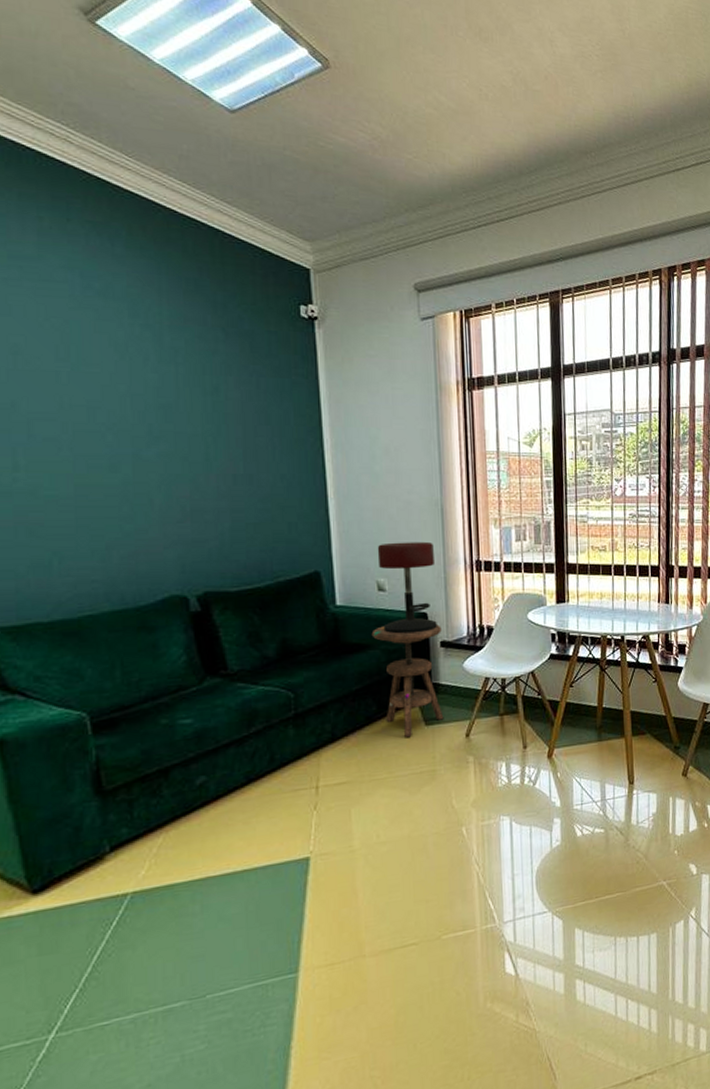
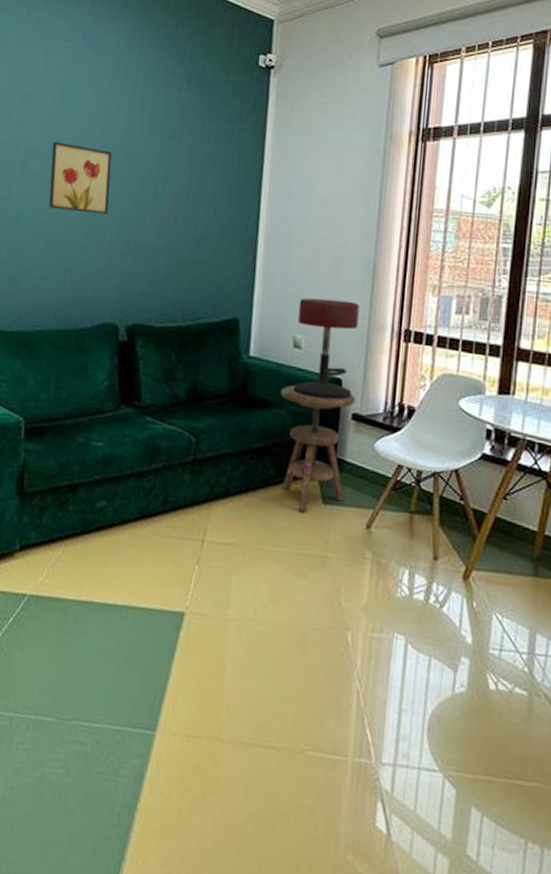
wall art: none [64,401,152,480] -> present [48,141,112,215]

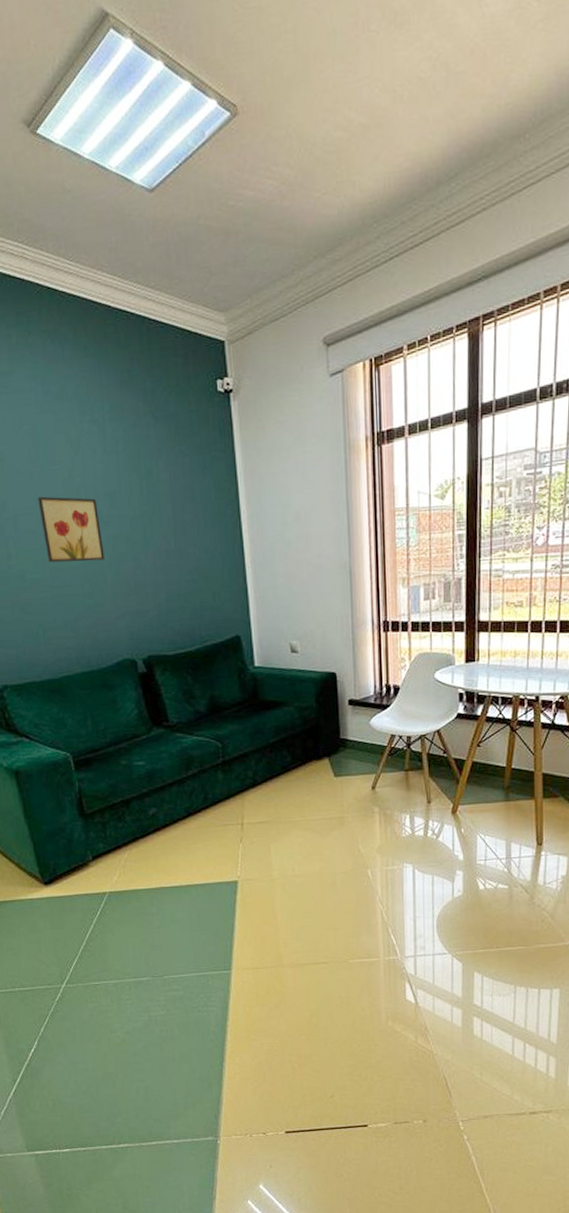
side table: present [280,385,356,513] -> none [285,684,352,787]
bar stool: present [293,297,360,400] -> none [290,604,345,693]

